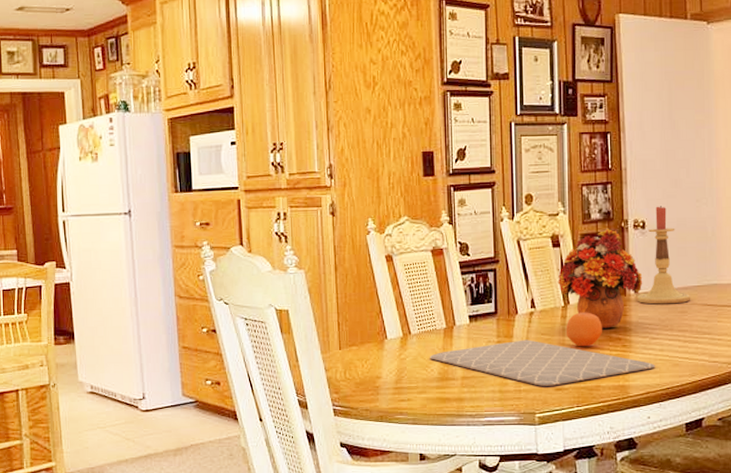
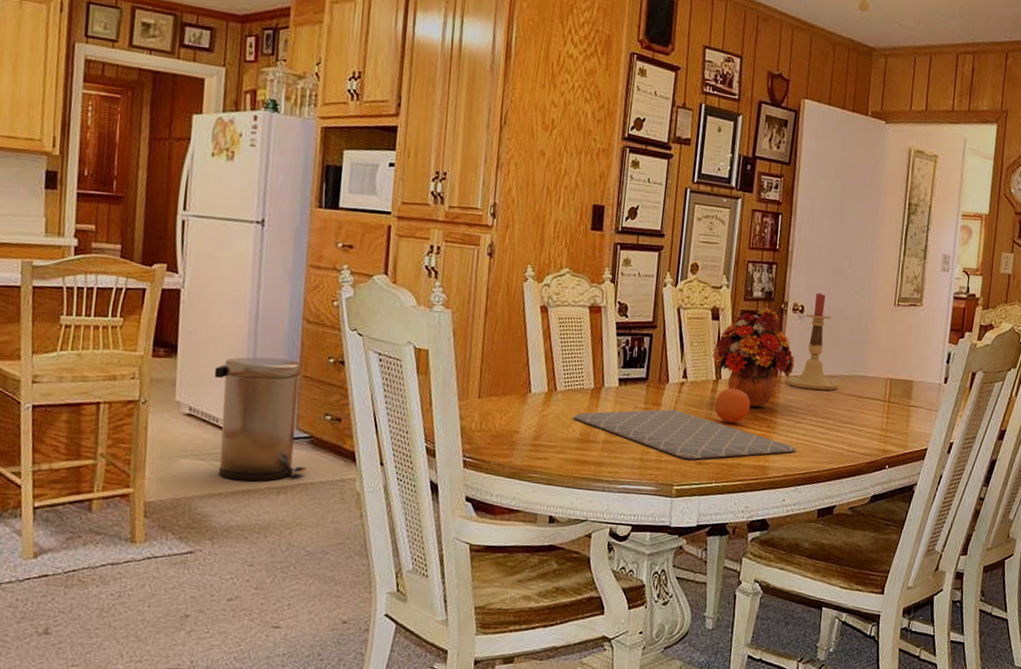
pedal bin: none [107,333,196,447] -> present [214,357,307,482]

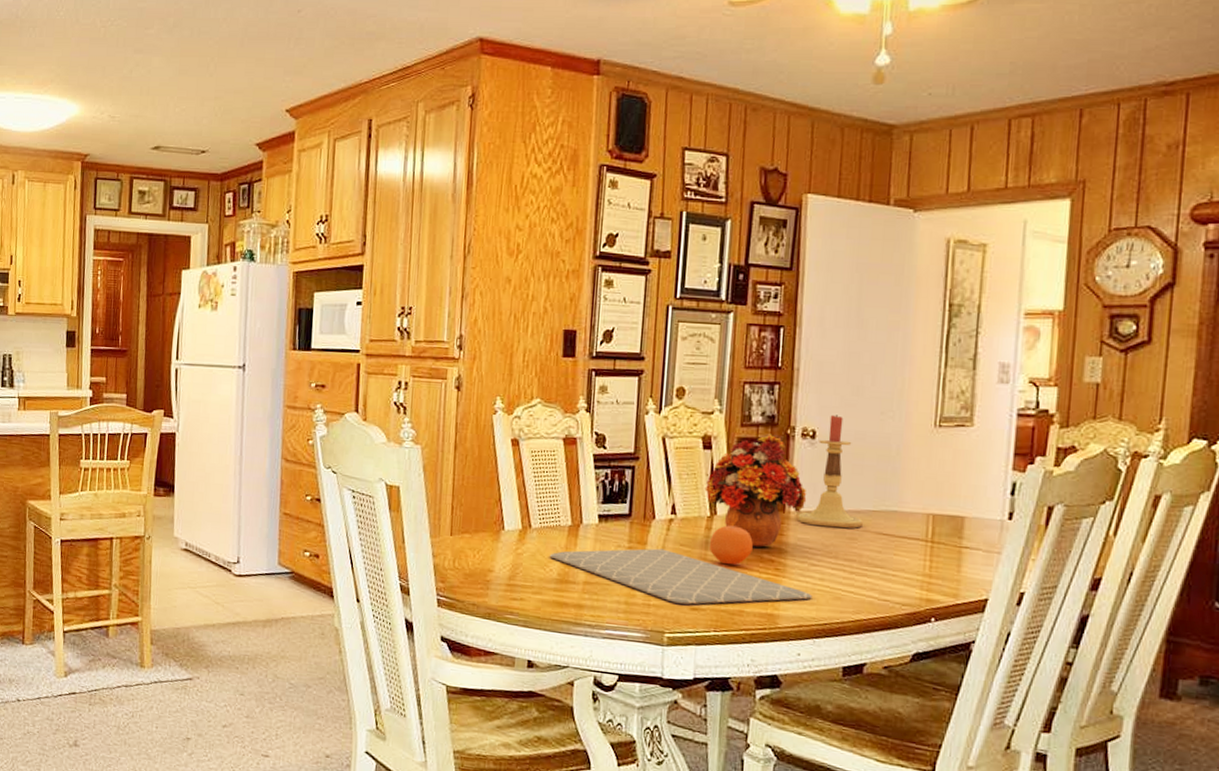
pedal bin: present [214,357,307,482] -> none [206,495,289,615]

